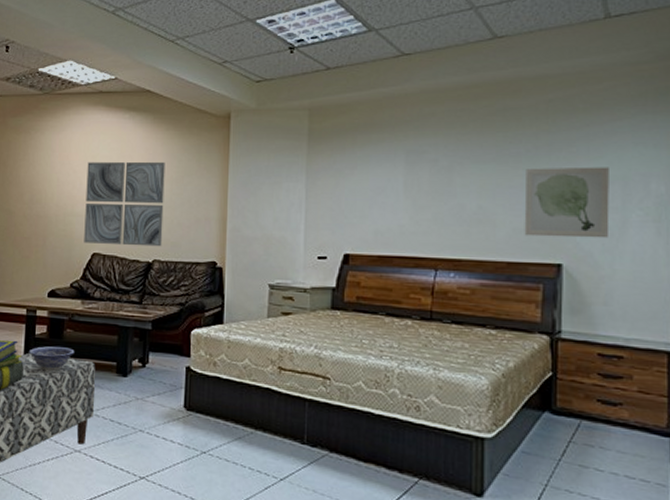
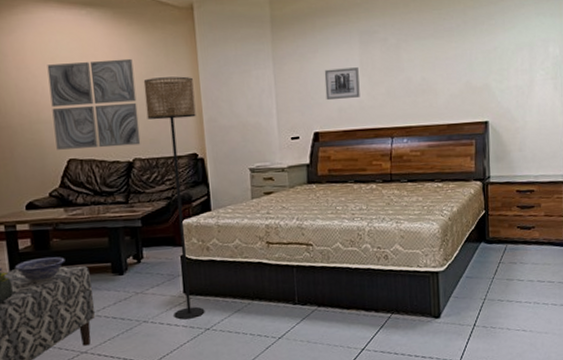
floor lamp: none [171,182,221,438] -> present [143,76,205,320]
wall art: none [361,188,401,222] -> present [324,67,360,101]
wall art: present [524,166,610,239] -> none [457,35,521,101]

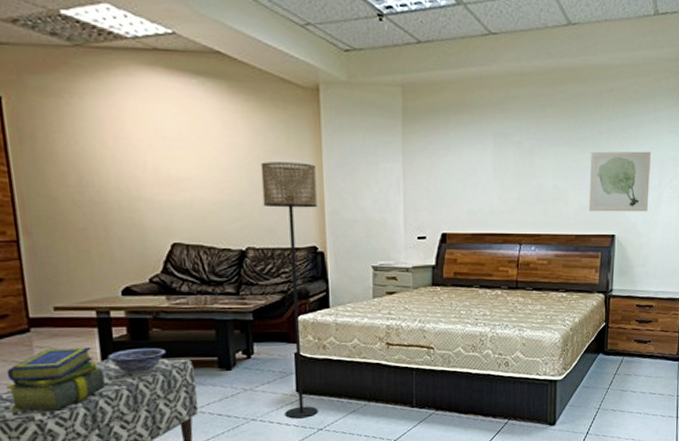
wall art: present [47,58,141,150] -> none [150,137,256,233]
wall art: present [324,67,360,101] -> none [455,169,491,202]
wall art: none [457,35,521,101] -> present [588,151,651,212]

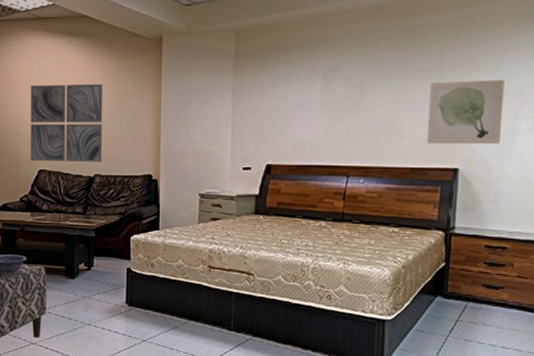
wall art: none [150,137,256,233] -> present [30,83,103,162]
floor lamp: present [260,162,318,419] -> none [110,102,155,329]

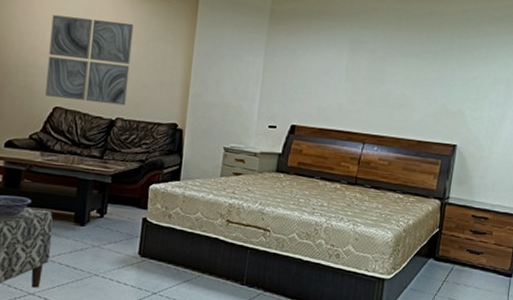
wall art: present [426,79,504,145] -> none [433,65,499,127]

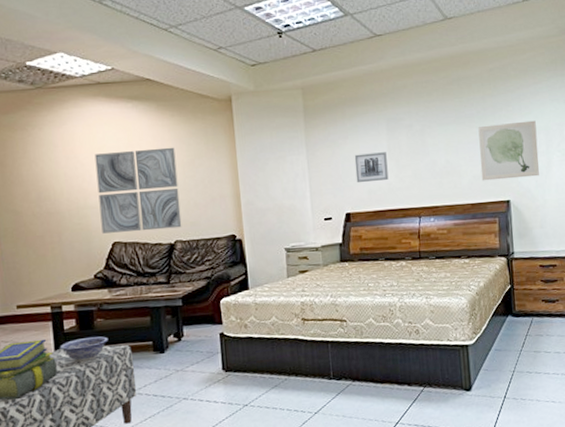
wall art: none [308,68,344,100] -> present [354,152,389,183]
wall art: none [433,65,499,127] -> present [478,120,540,181]

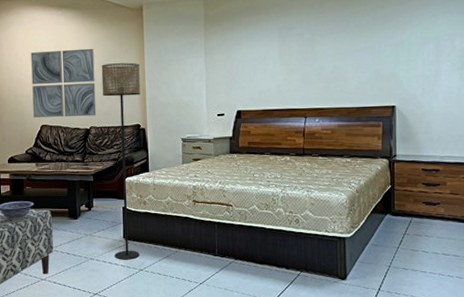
floor lamp: none [185,163,243,396] -> present [101,62,141,260]
wall art: present [354,152,389,183] -> none [247,57,278,85]
wall art: present [478,120,540,181] -> none [367,31,428,87]

